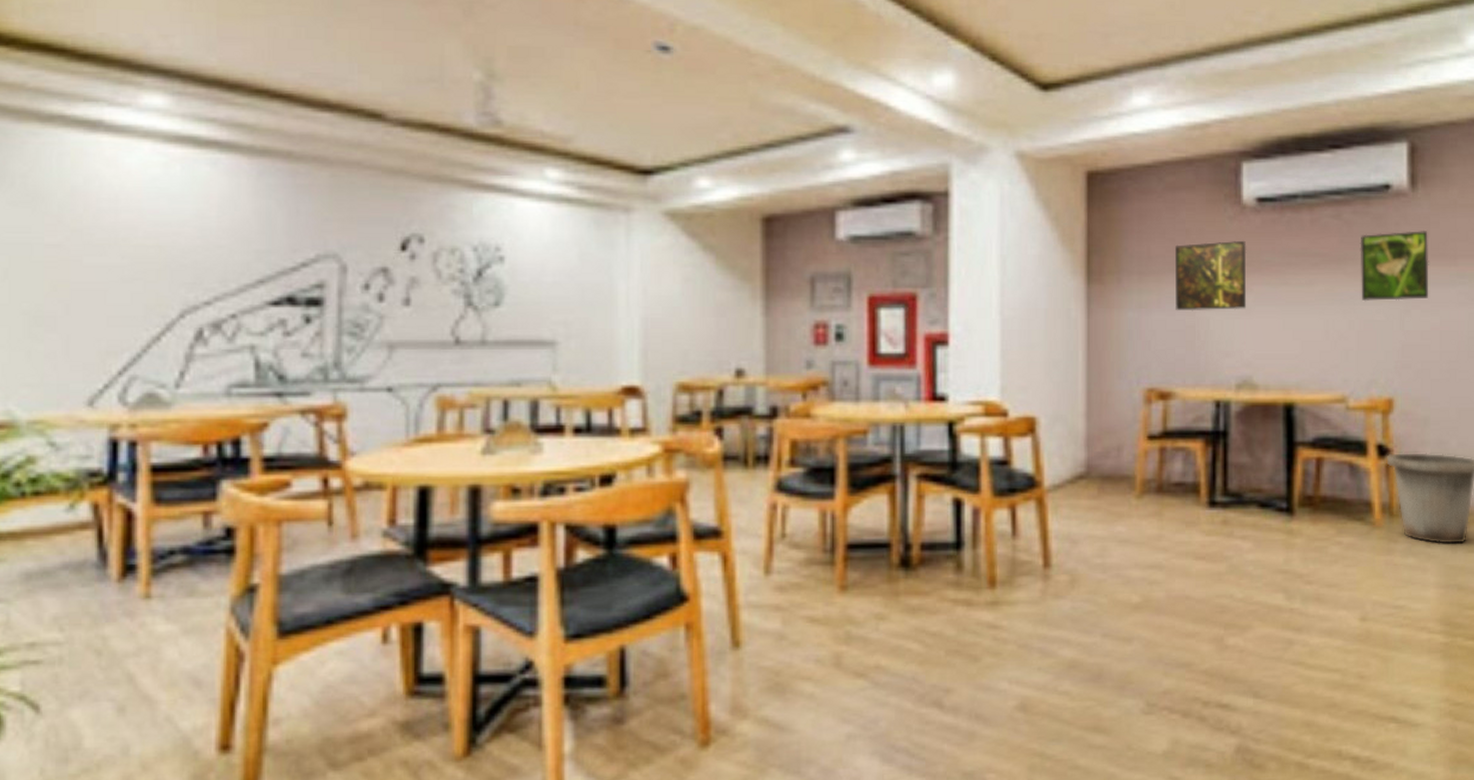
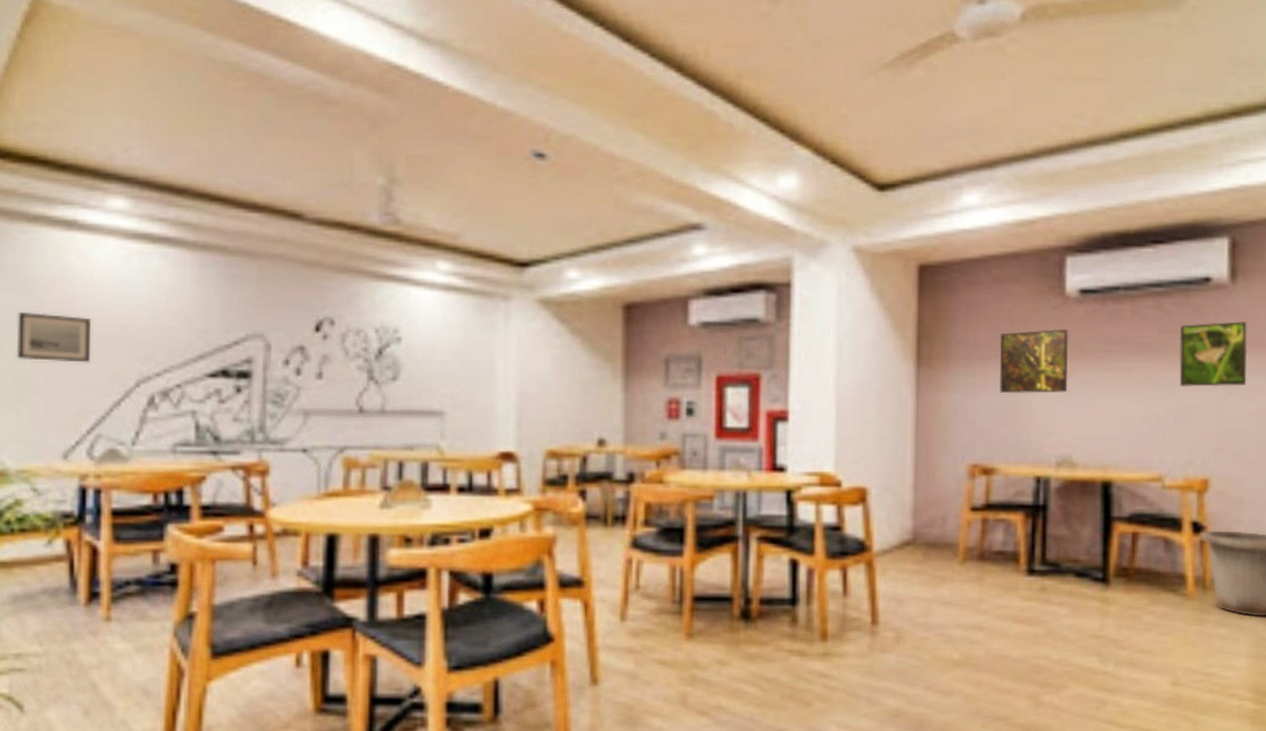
wall art: none [26,229,123,291] -> present [16,311,92,363]

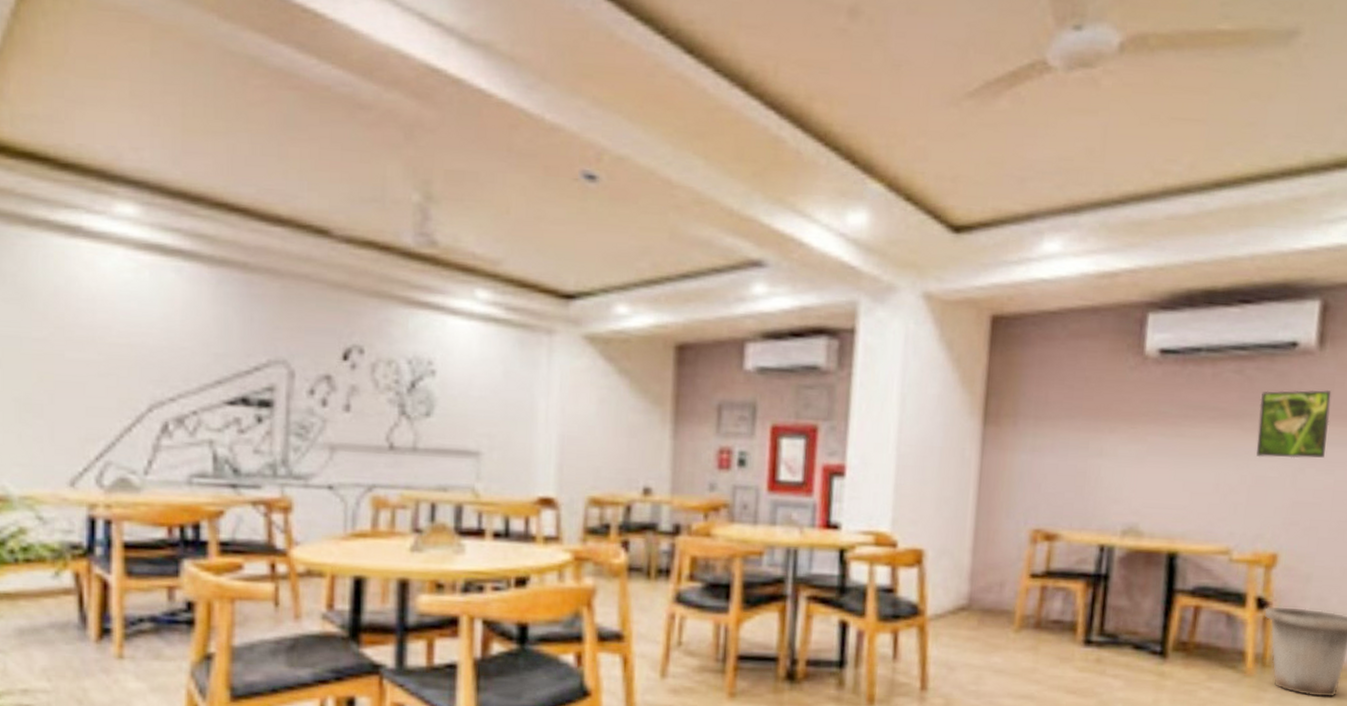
wall art: present [16,311,92,363] -> none [17,324,99,384]
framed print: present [1000,330,1069,394] -> none [1068,391,1145,459]

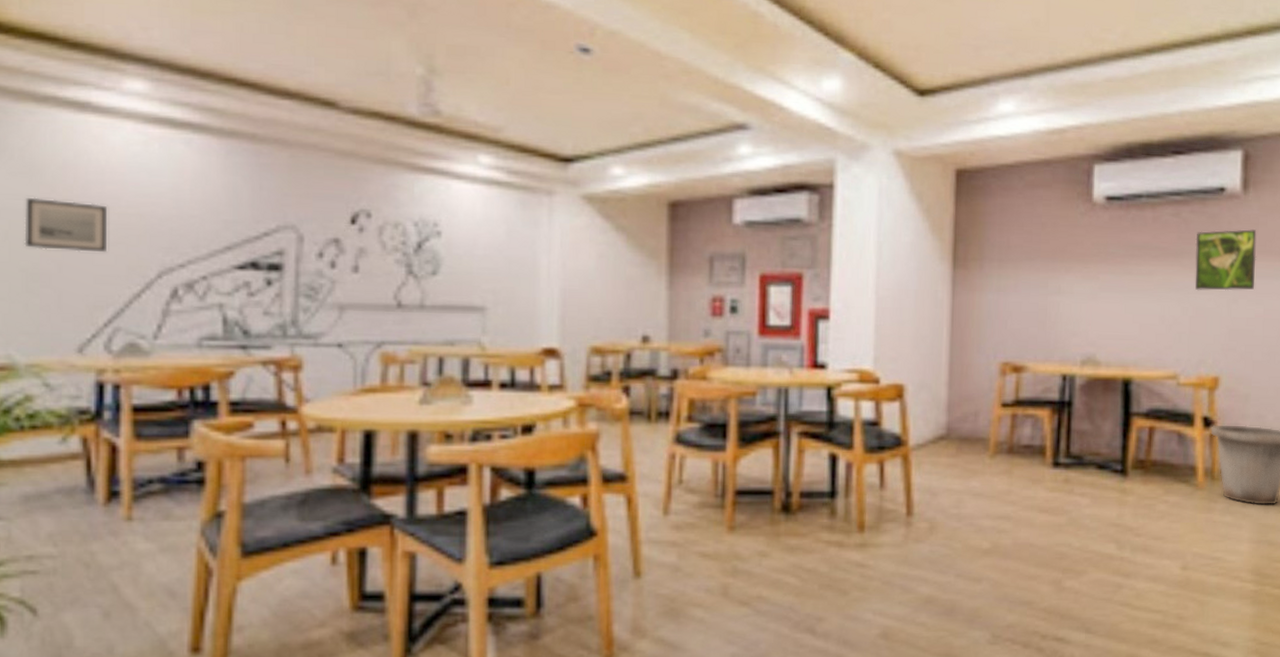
wall art: none [17,324,99,384] -> present [24,197,108,253]

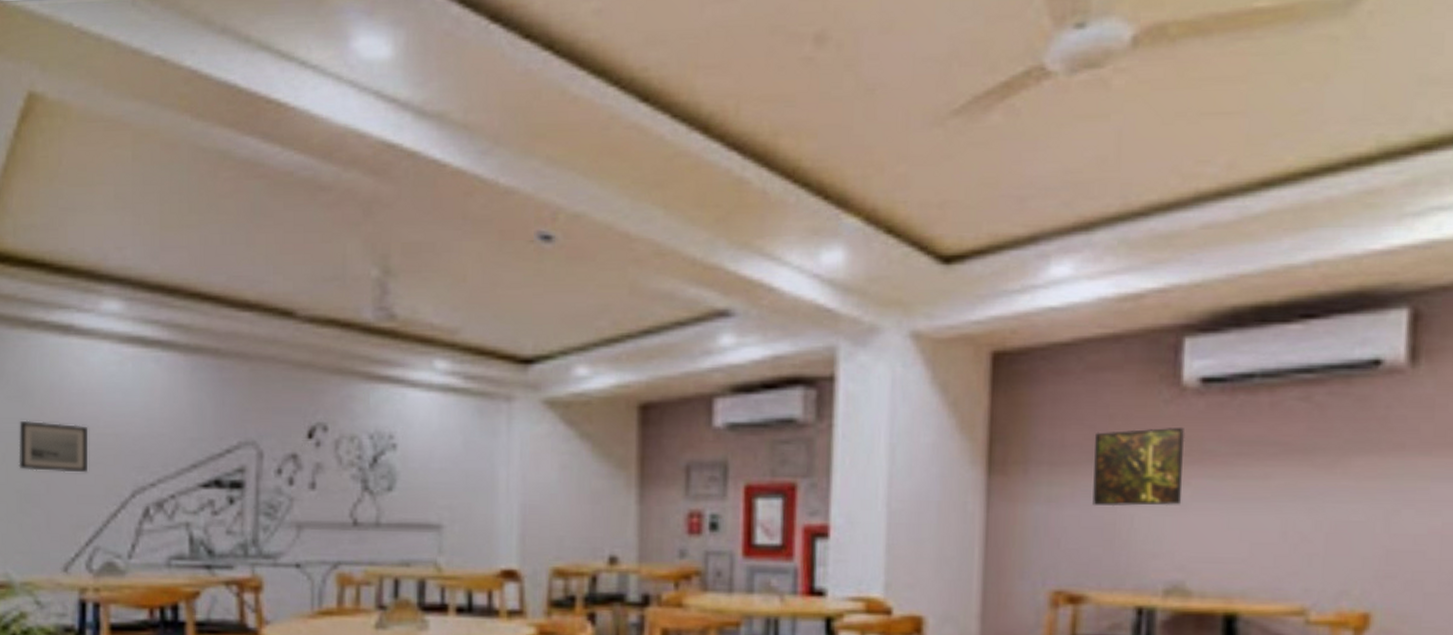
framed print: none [1030,234,1095,296] -> present [1092,428,1185,507]
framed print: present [1195,229,1257,291] -> none [1333,415,1431,499]

